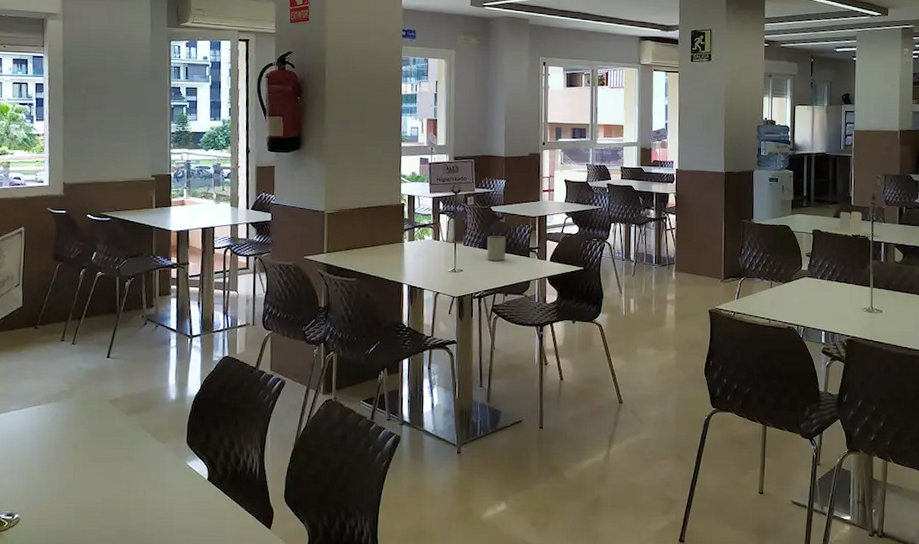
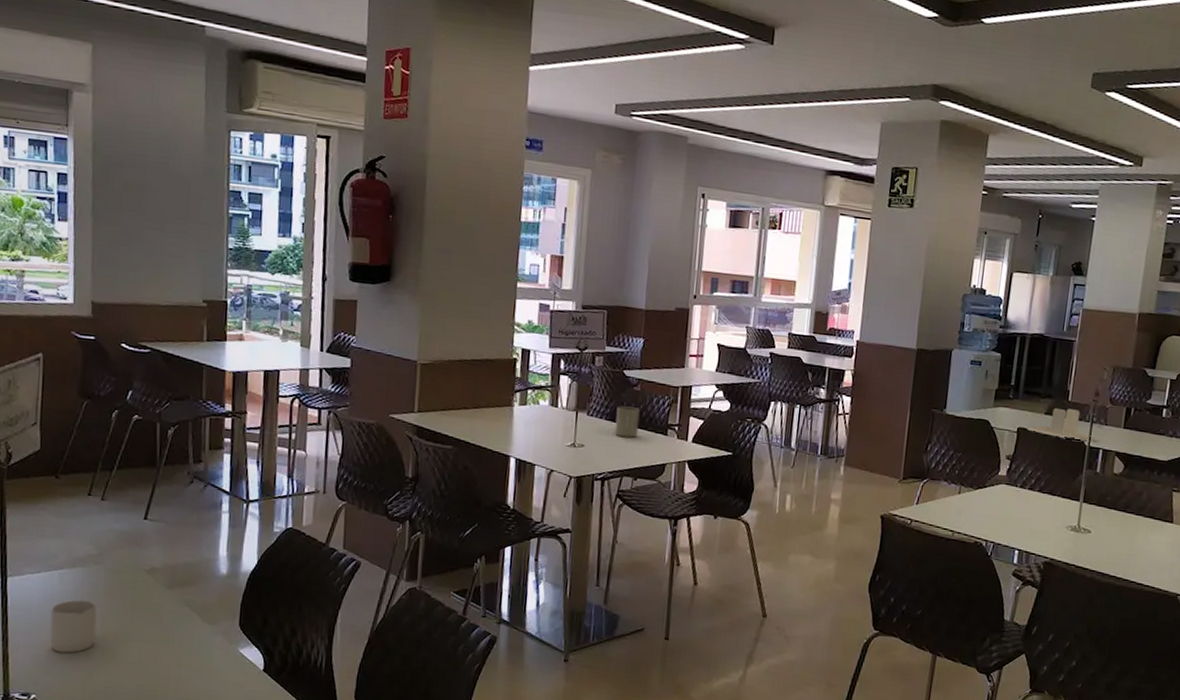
cup: none [30,430,69,476] -> present [50,599,97,653]

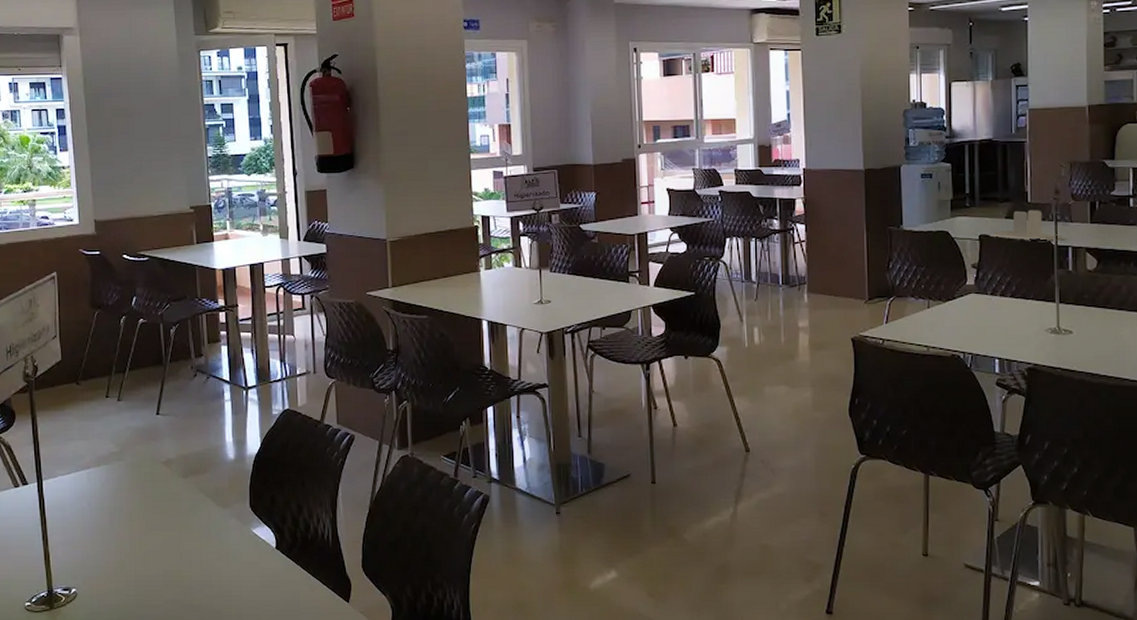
cup: present [50,599,97,653] -> none [82,496,124,547]
cup: present [614,406,640,438] -> none [577,259,601,288]

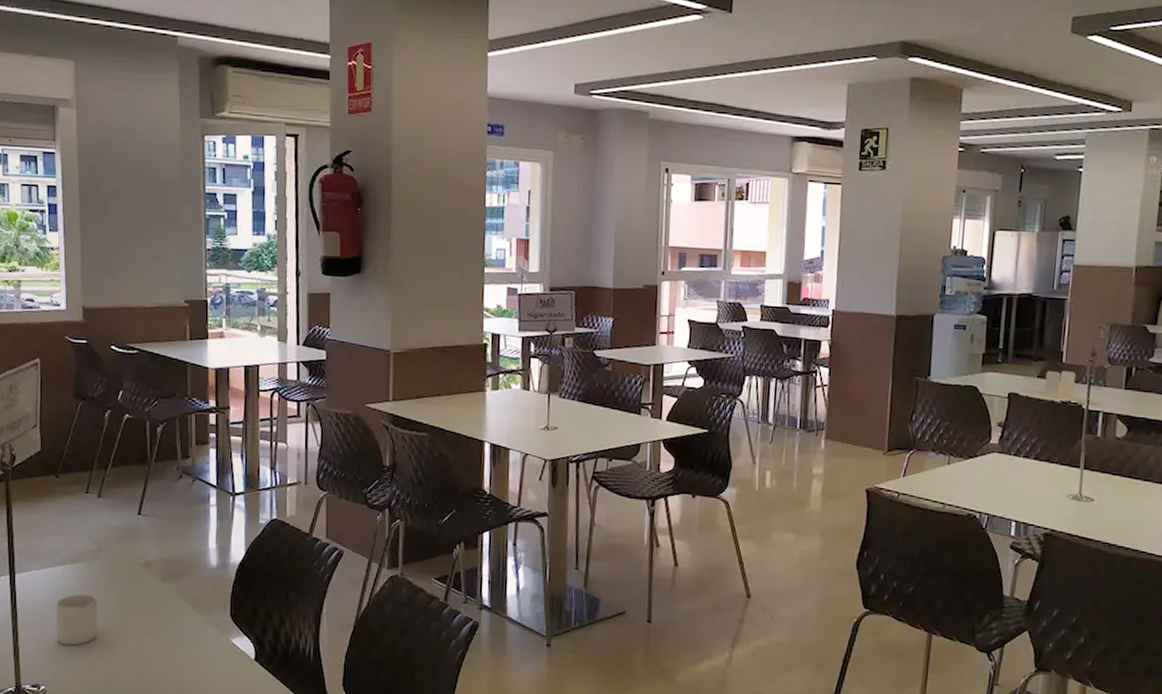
cup: none [82,496,124,547] -> present [55,594,98,646]

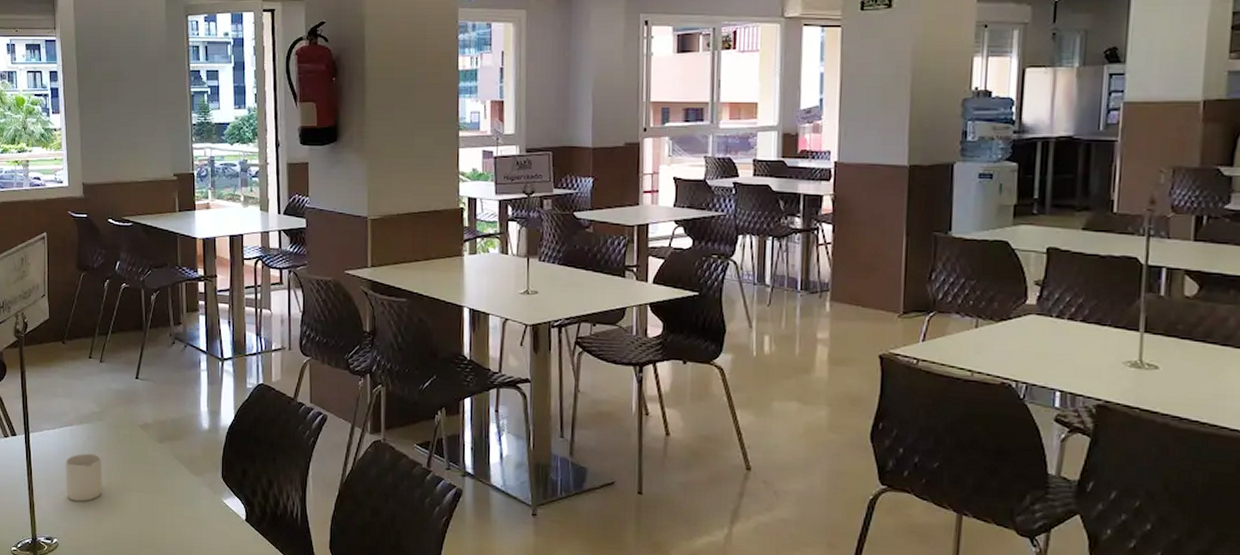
napkin holder: present [1019,370,1099,406] -> none [1060,221,1161,261]

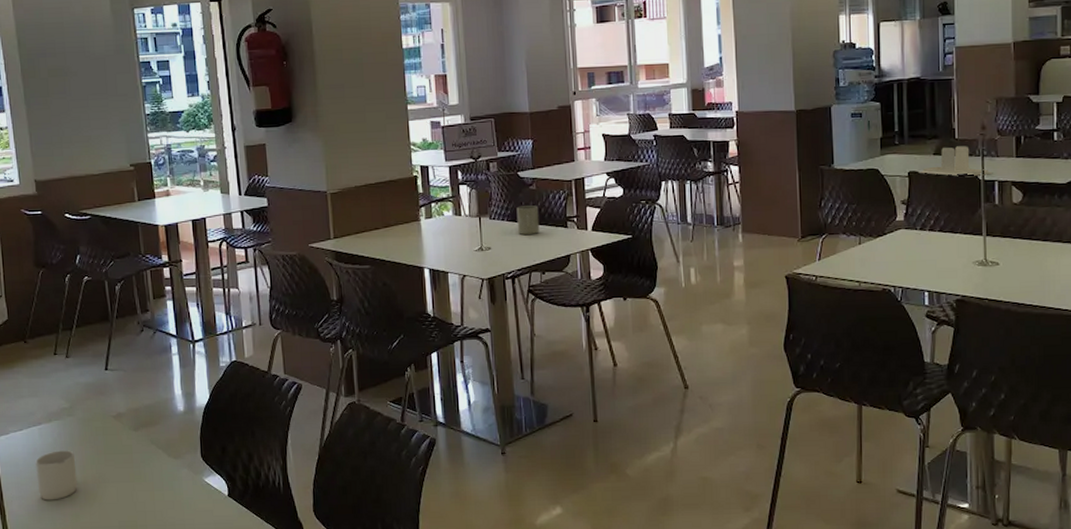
cup: none [568,249,594,281] -> present [516,205,540,235]
napkin holder: none [1060,221,1161,261] -> present [918,146,993,178]

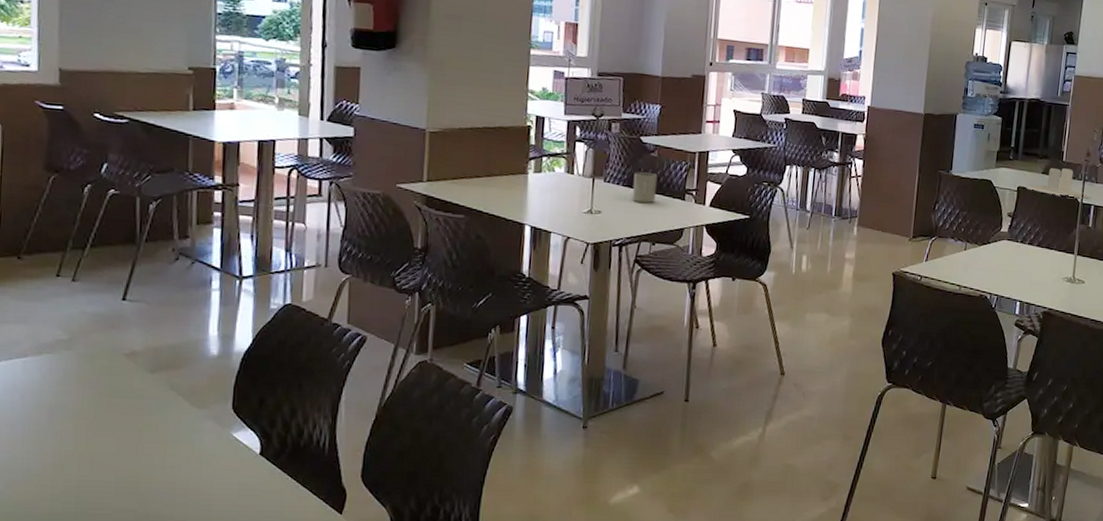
cup: present [35,450,78,501] -> none [12,389,68,447]

